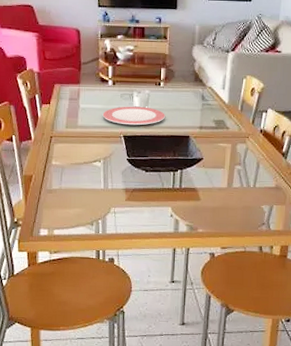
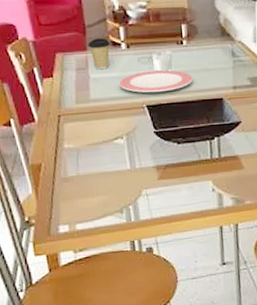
coffee cup: none [81,74,99,101] -> present [88,38,110,70]

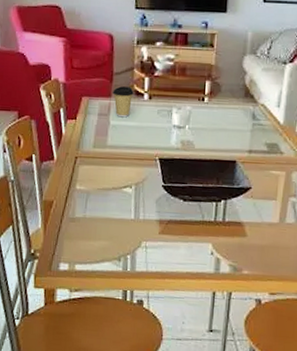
plate: present [119,70,193,93] -> none [136,124,209,147]

